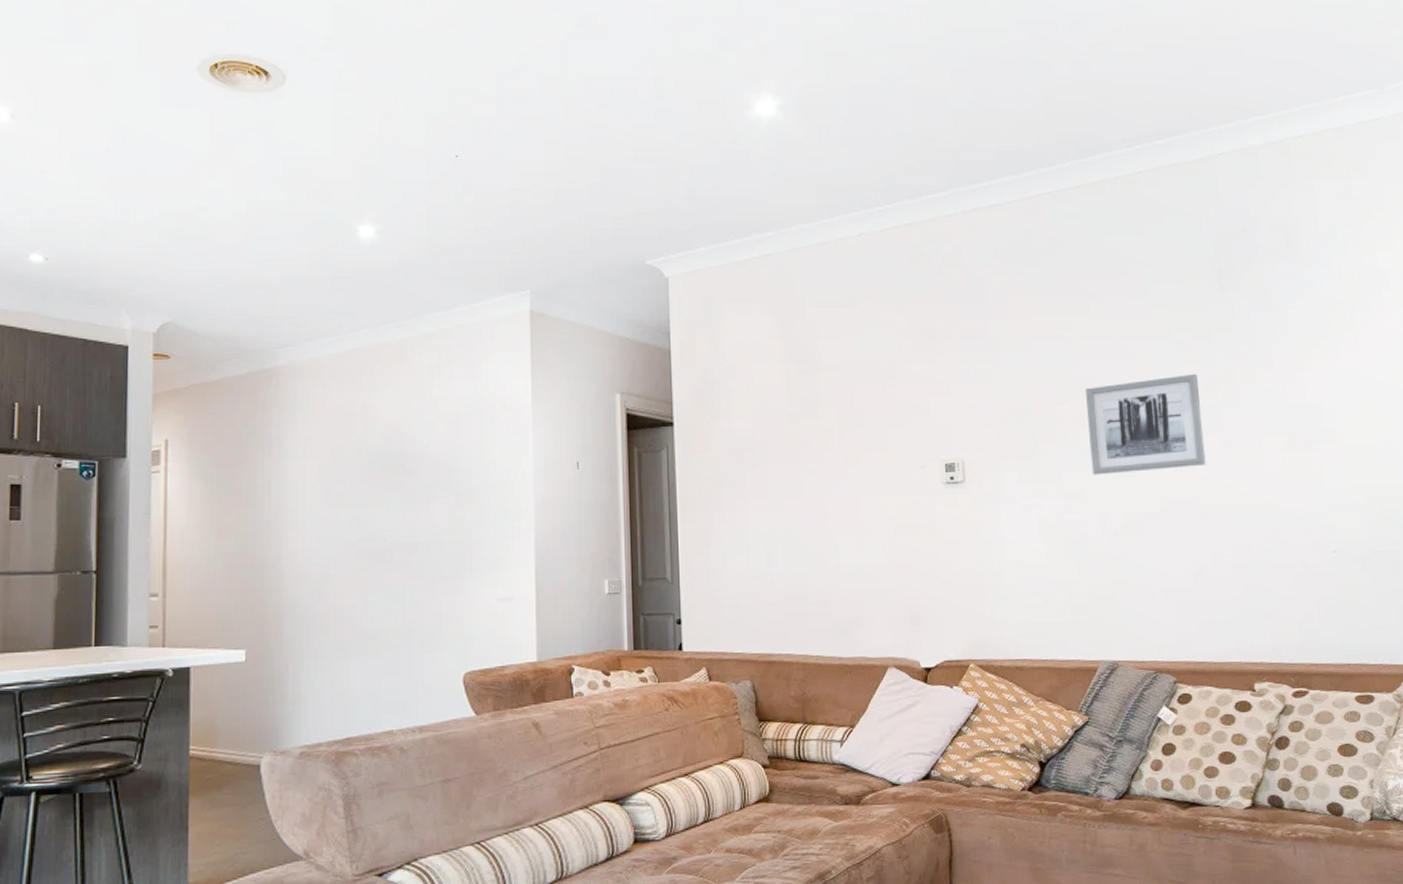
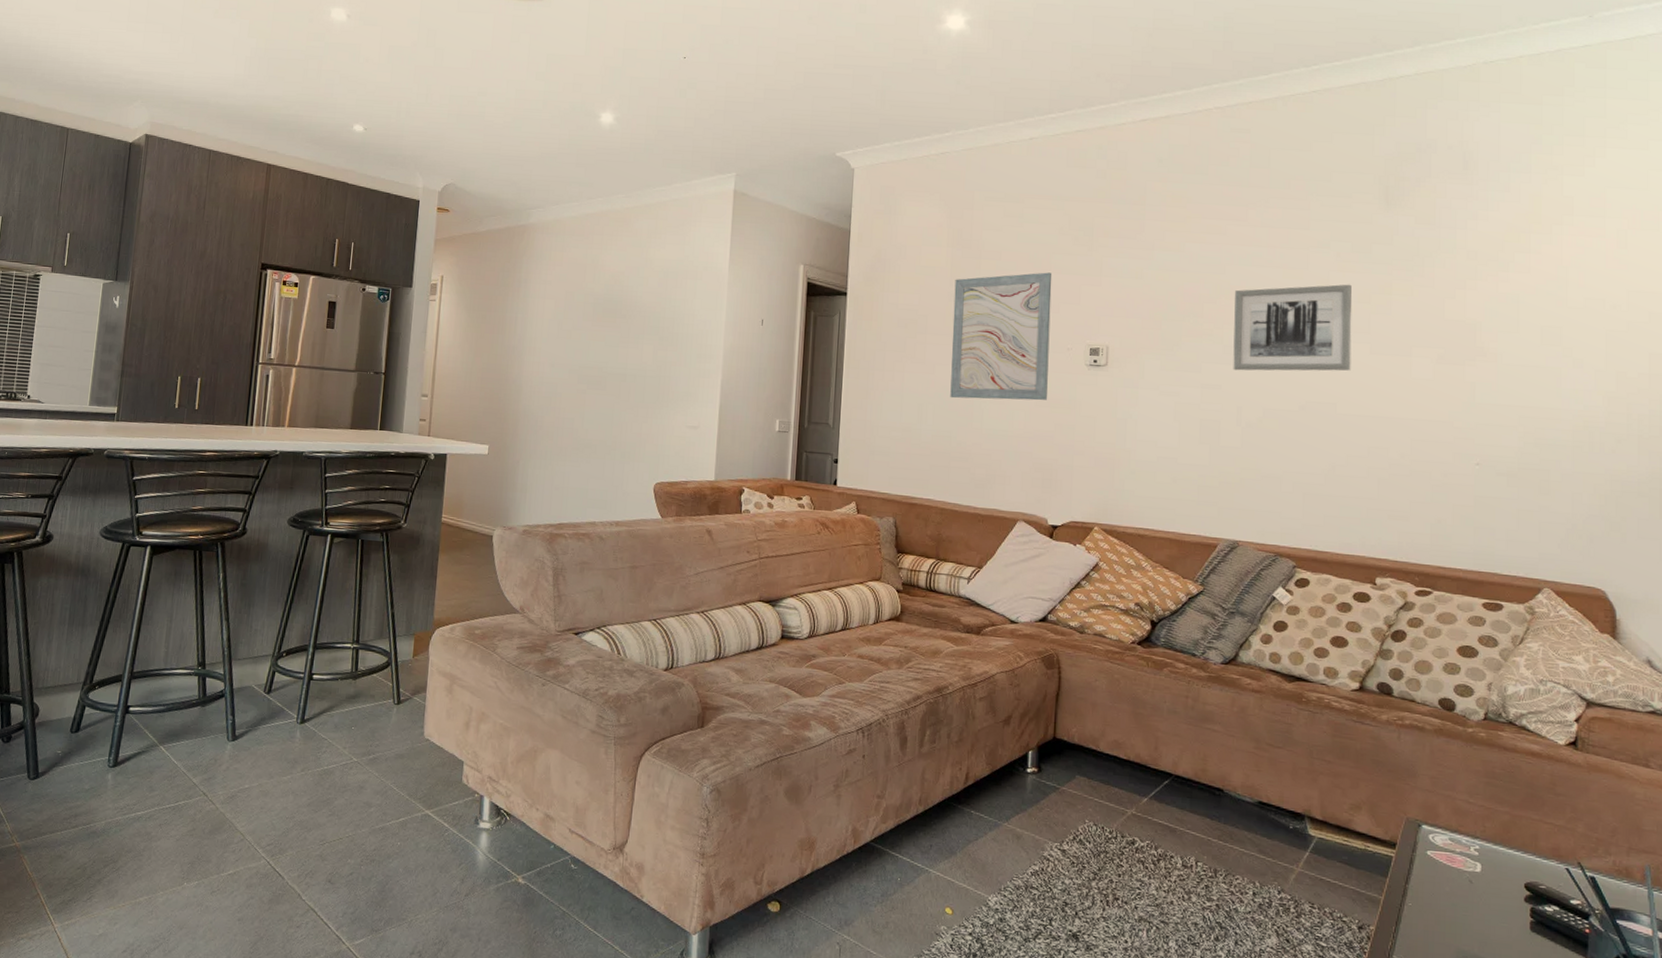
wall art: none [793,383,907,535] -> present [950,272,1052,401]

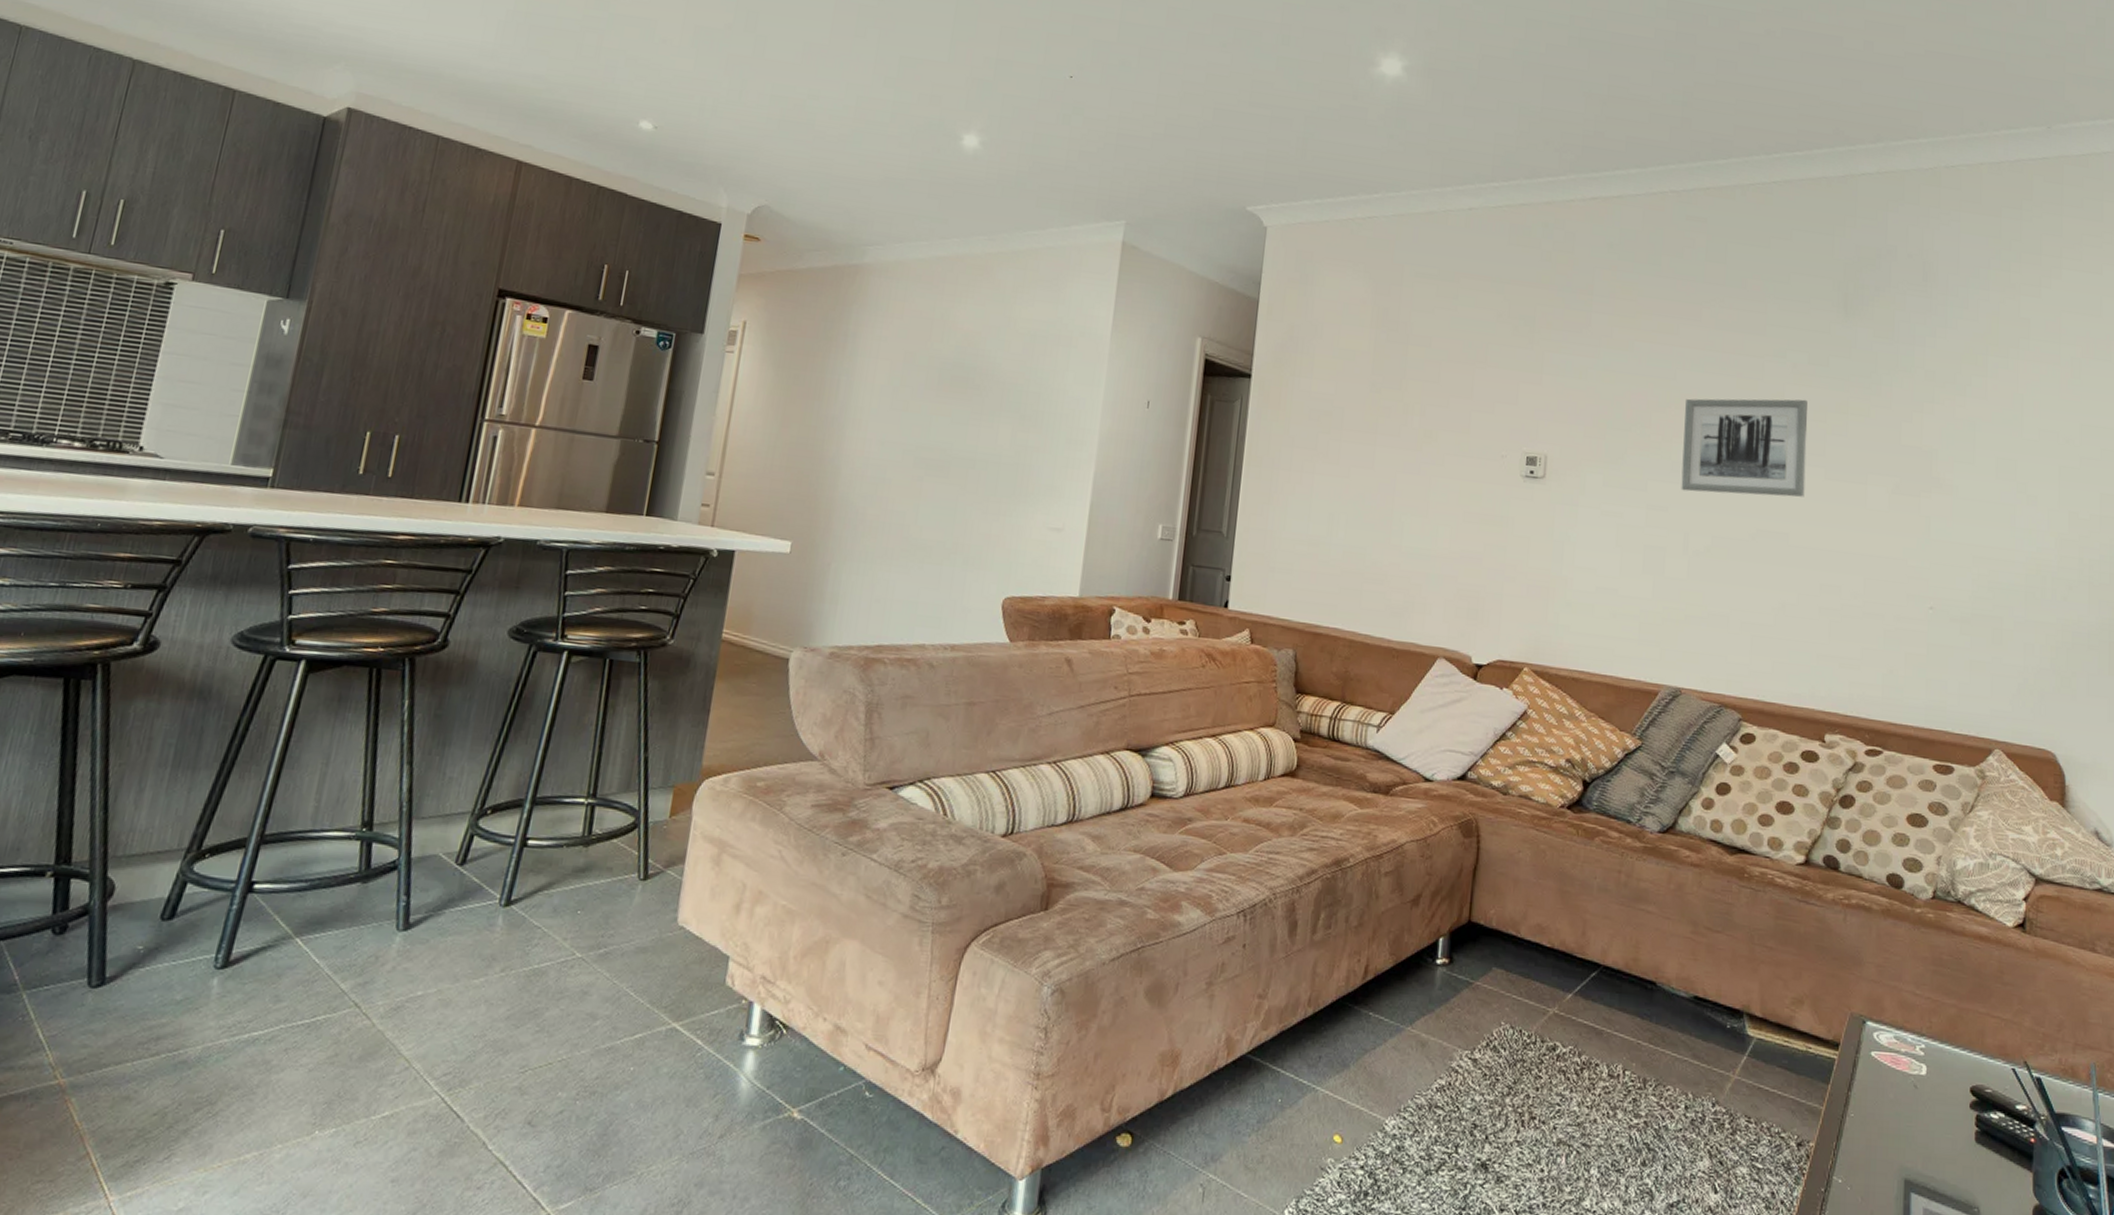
wall art: present [950,272,1052,401] -> none [1366,364,1488,515]

